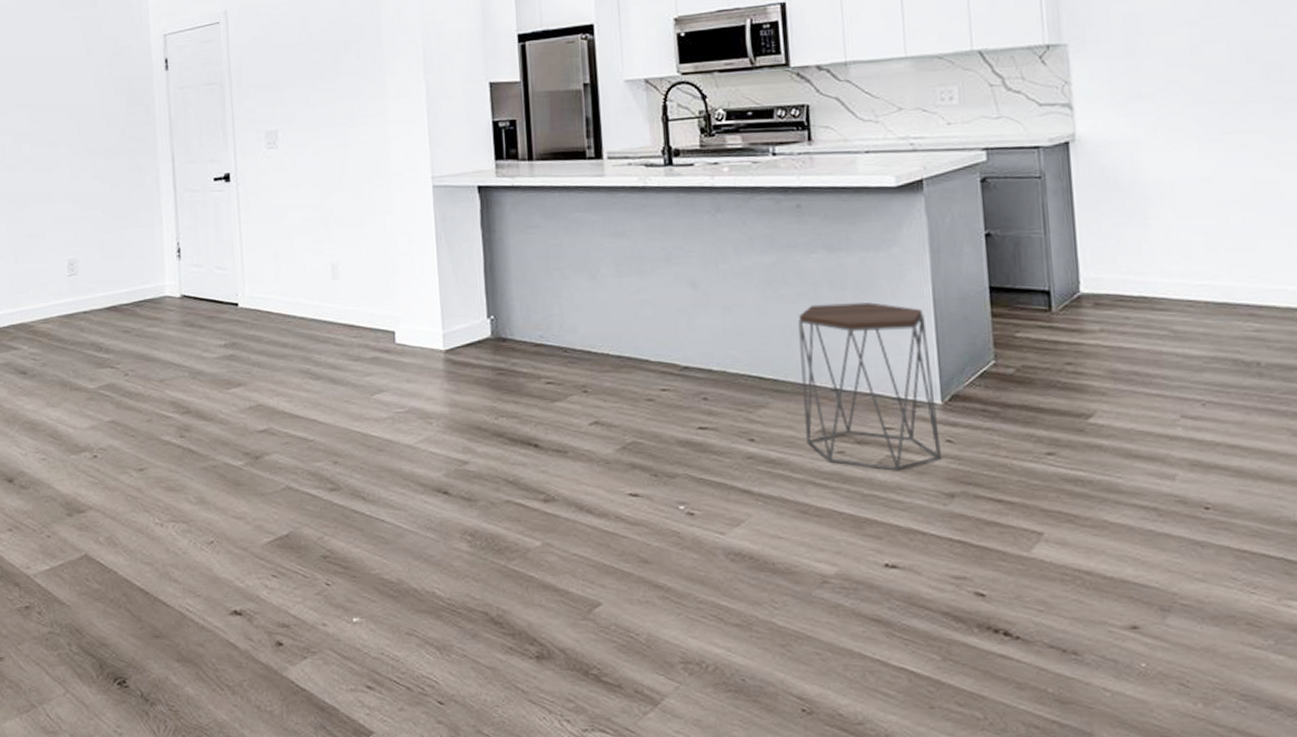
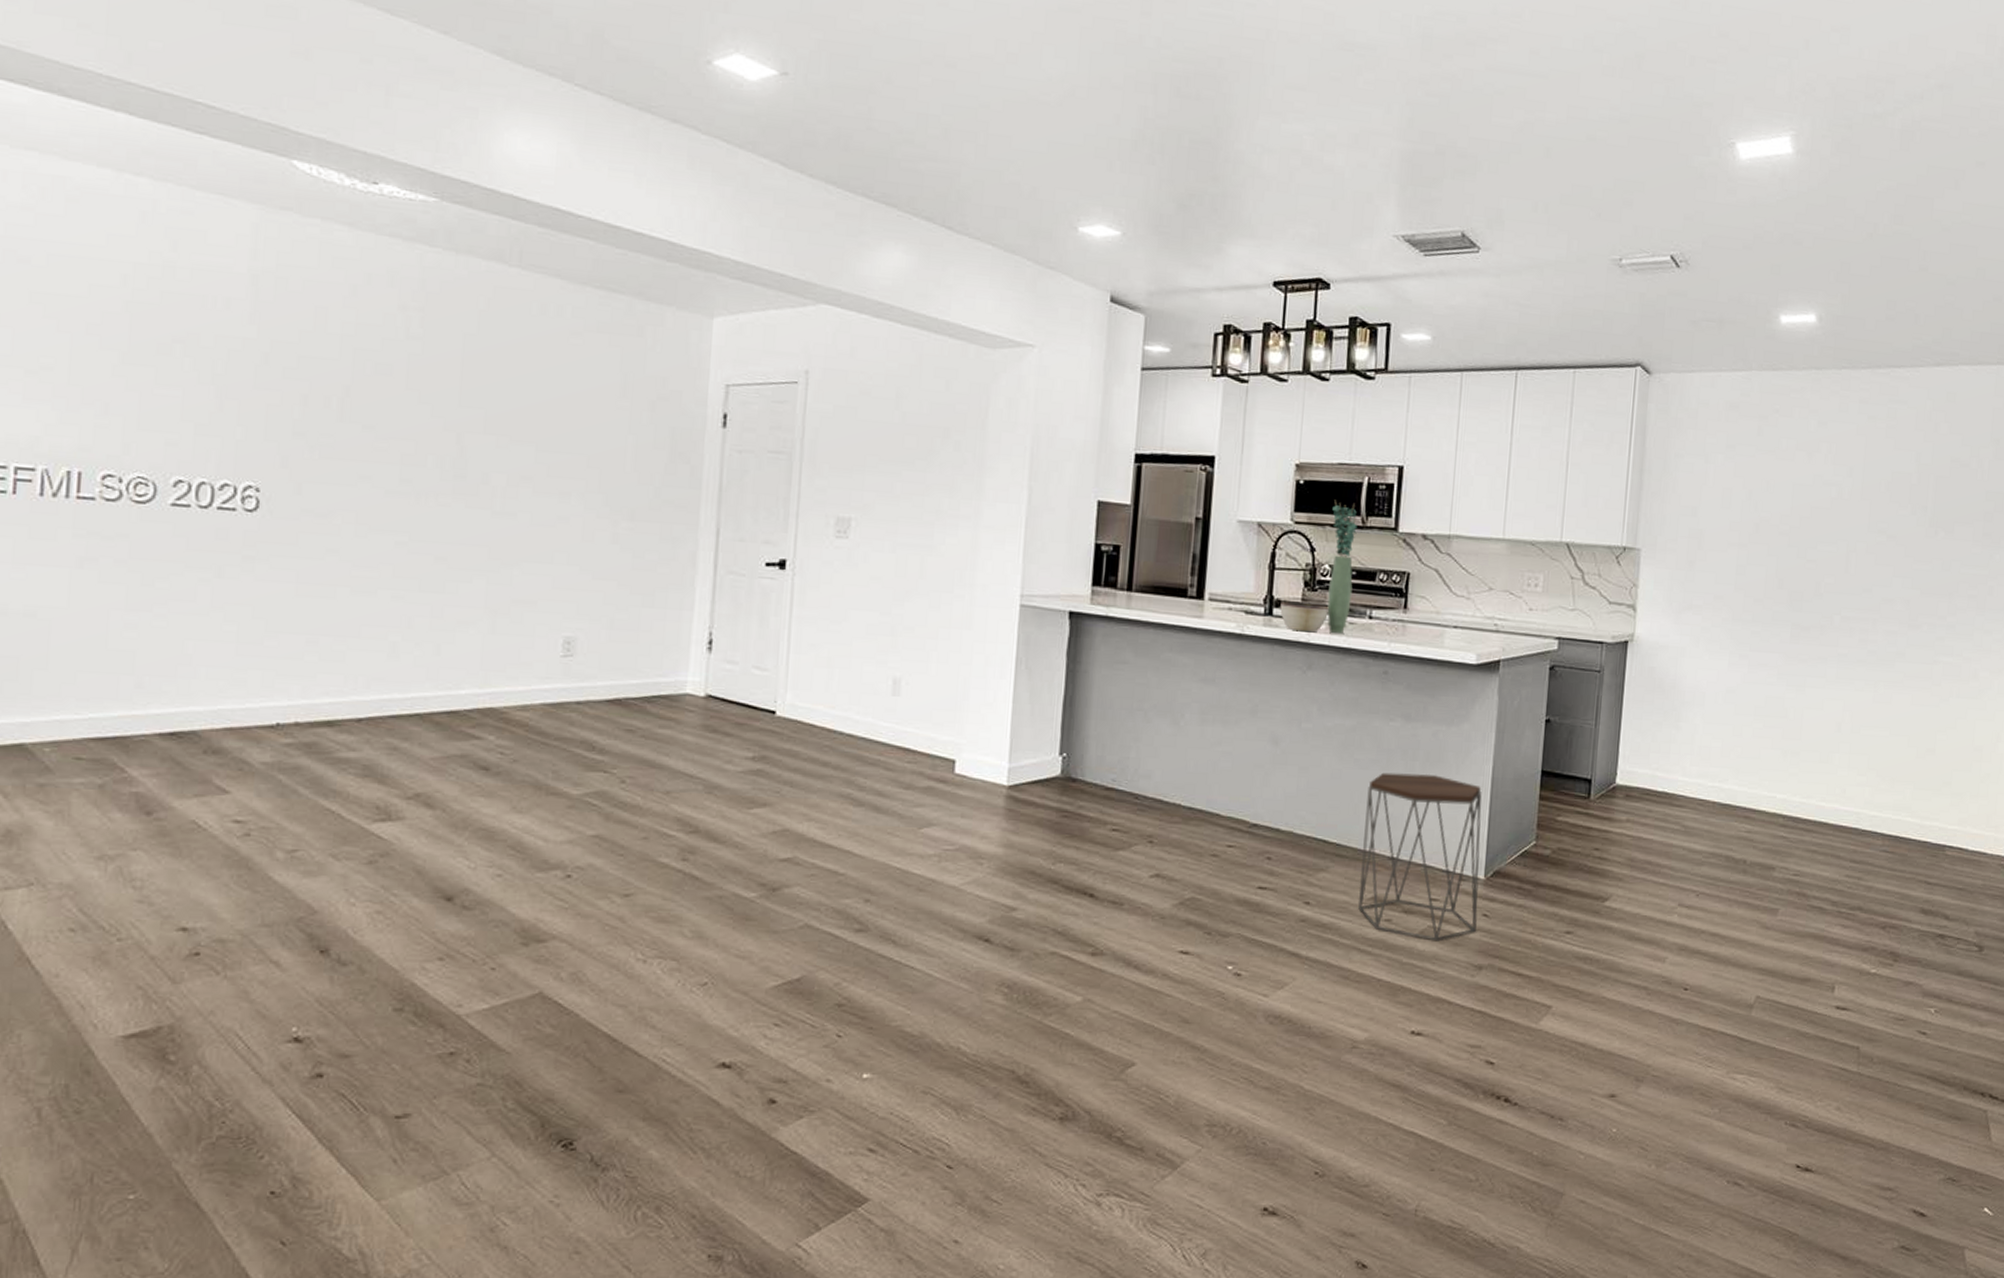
bowl: none [679,148,730,177] -> present [1280,602,1329,633]
vase: none [718,46,752,174] -> present [1327,500,1357,633]

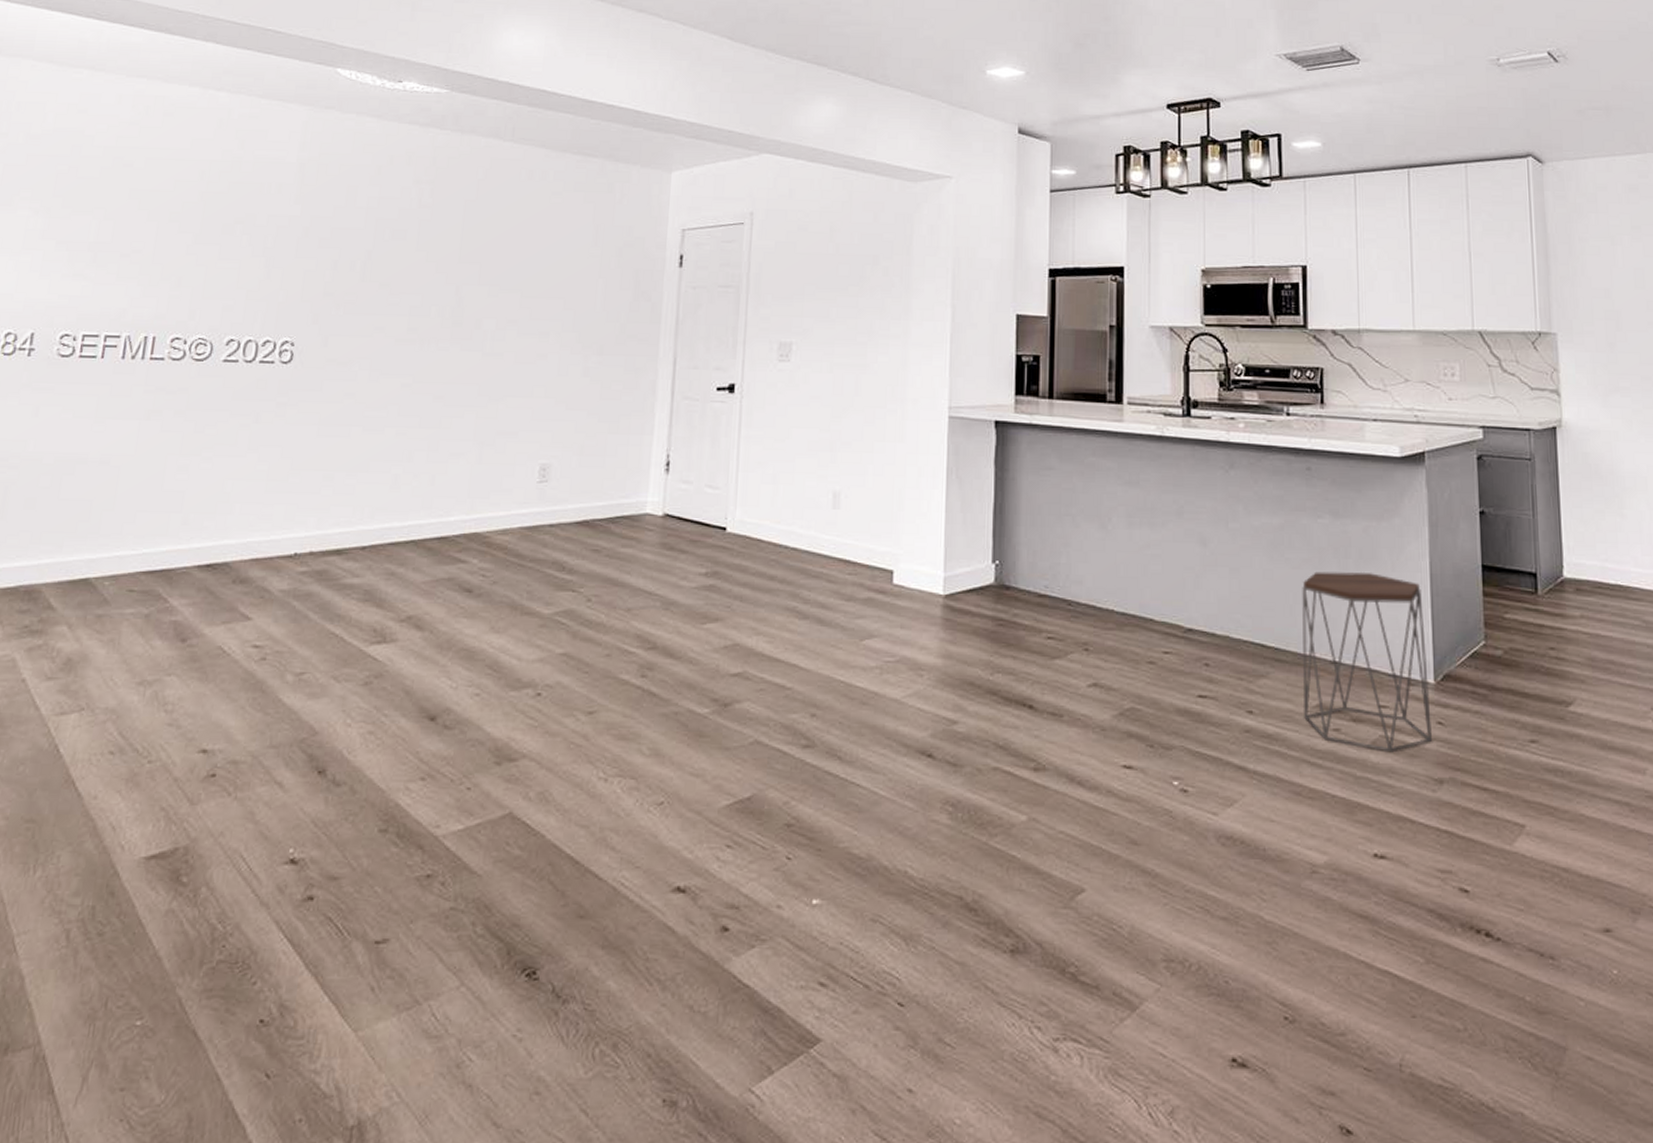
bowl: present [1280,602,1329,633] -> none [1198,403,1246,432]
vase: present [1327,500,1357,633] -> none [1241,301,1267,431]

